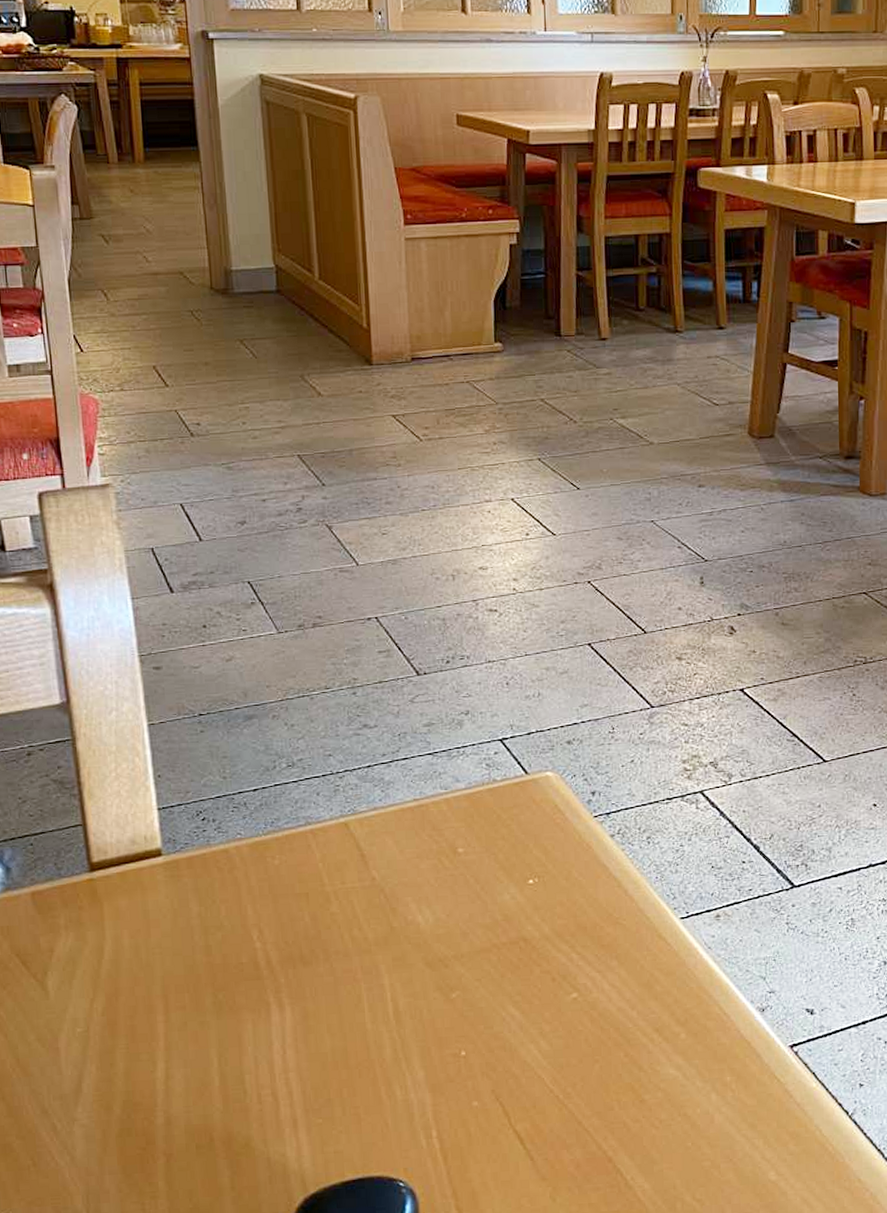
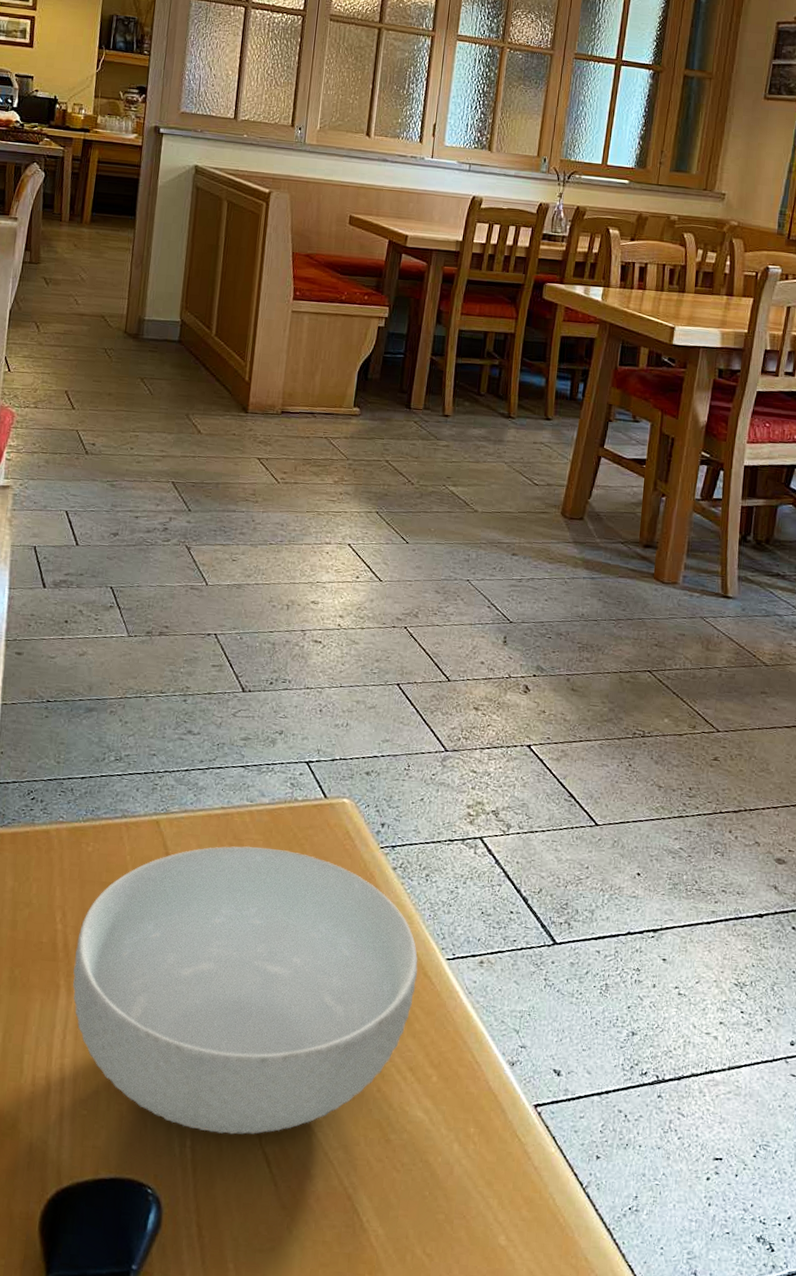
cereal bowl: none [280,834,651,1120] -> present [73,846,418,1135]

